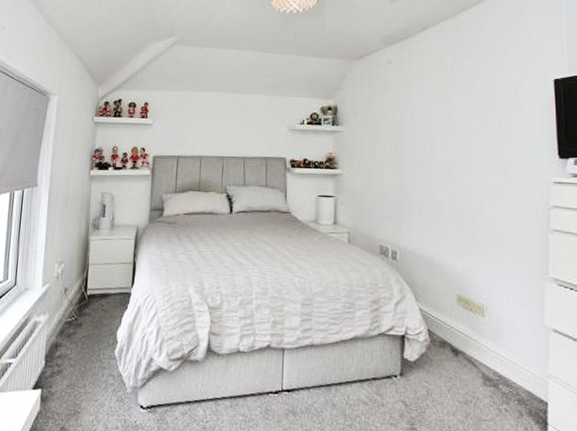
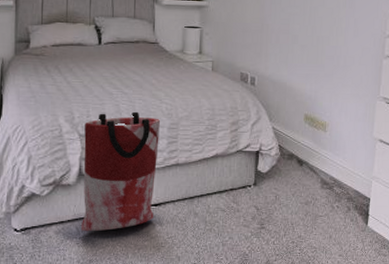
bag: none [209,284,293,416] -> present [81,111,160,232]

